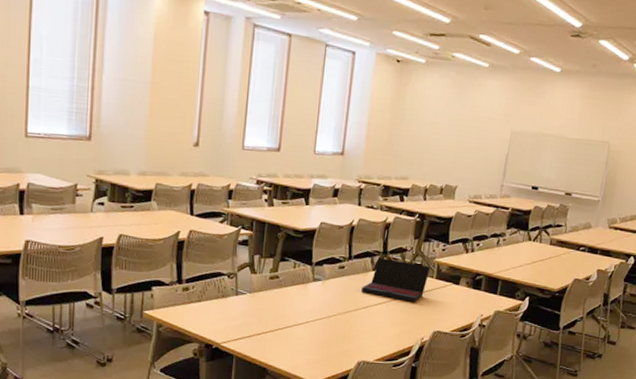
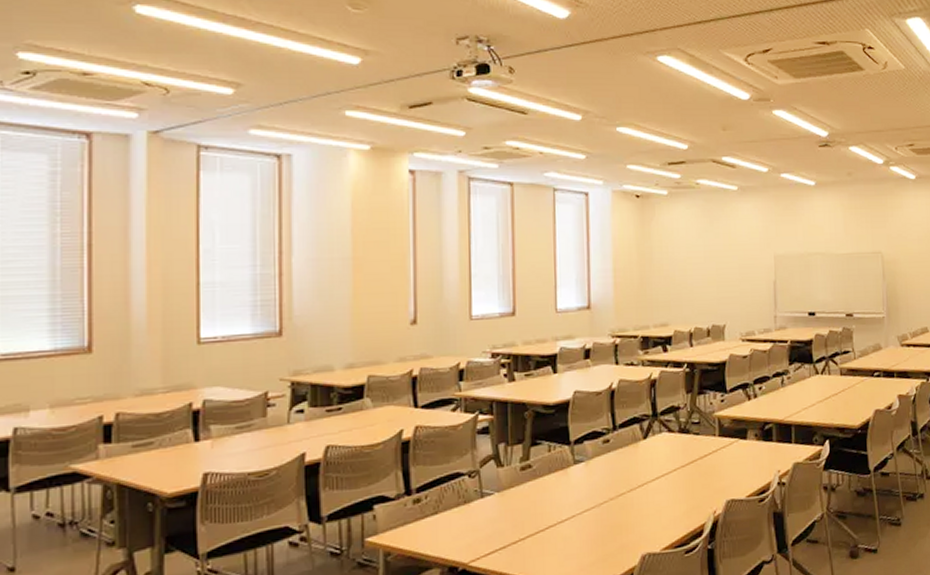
laptop: present [361,257,431,302] -> none [634,421,711,470]

